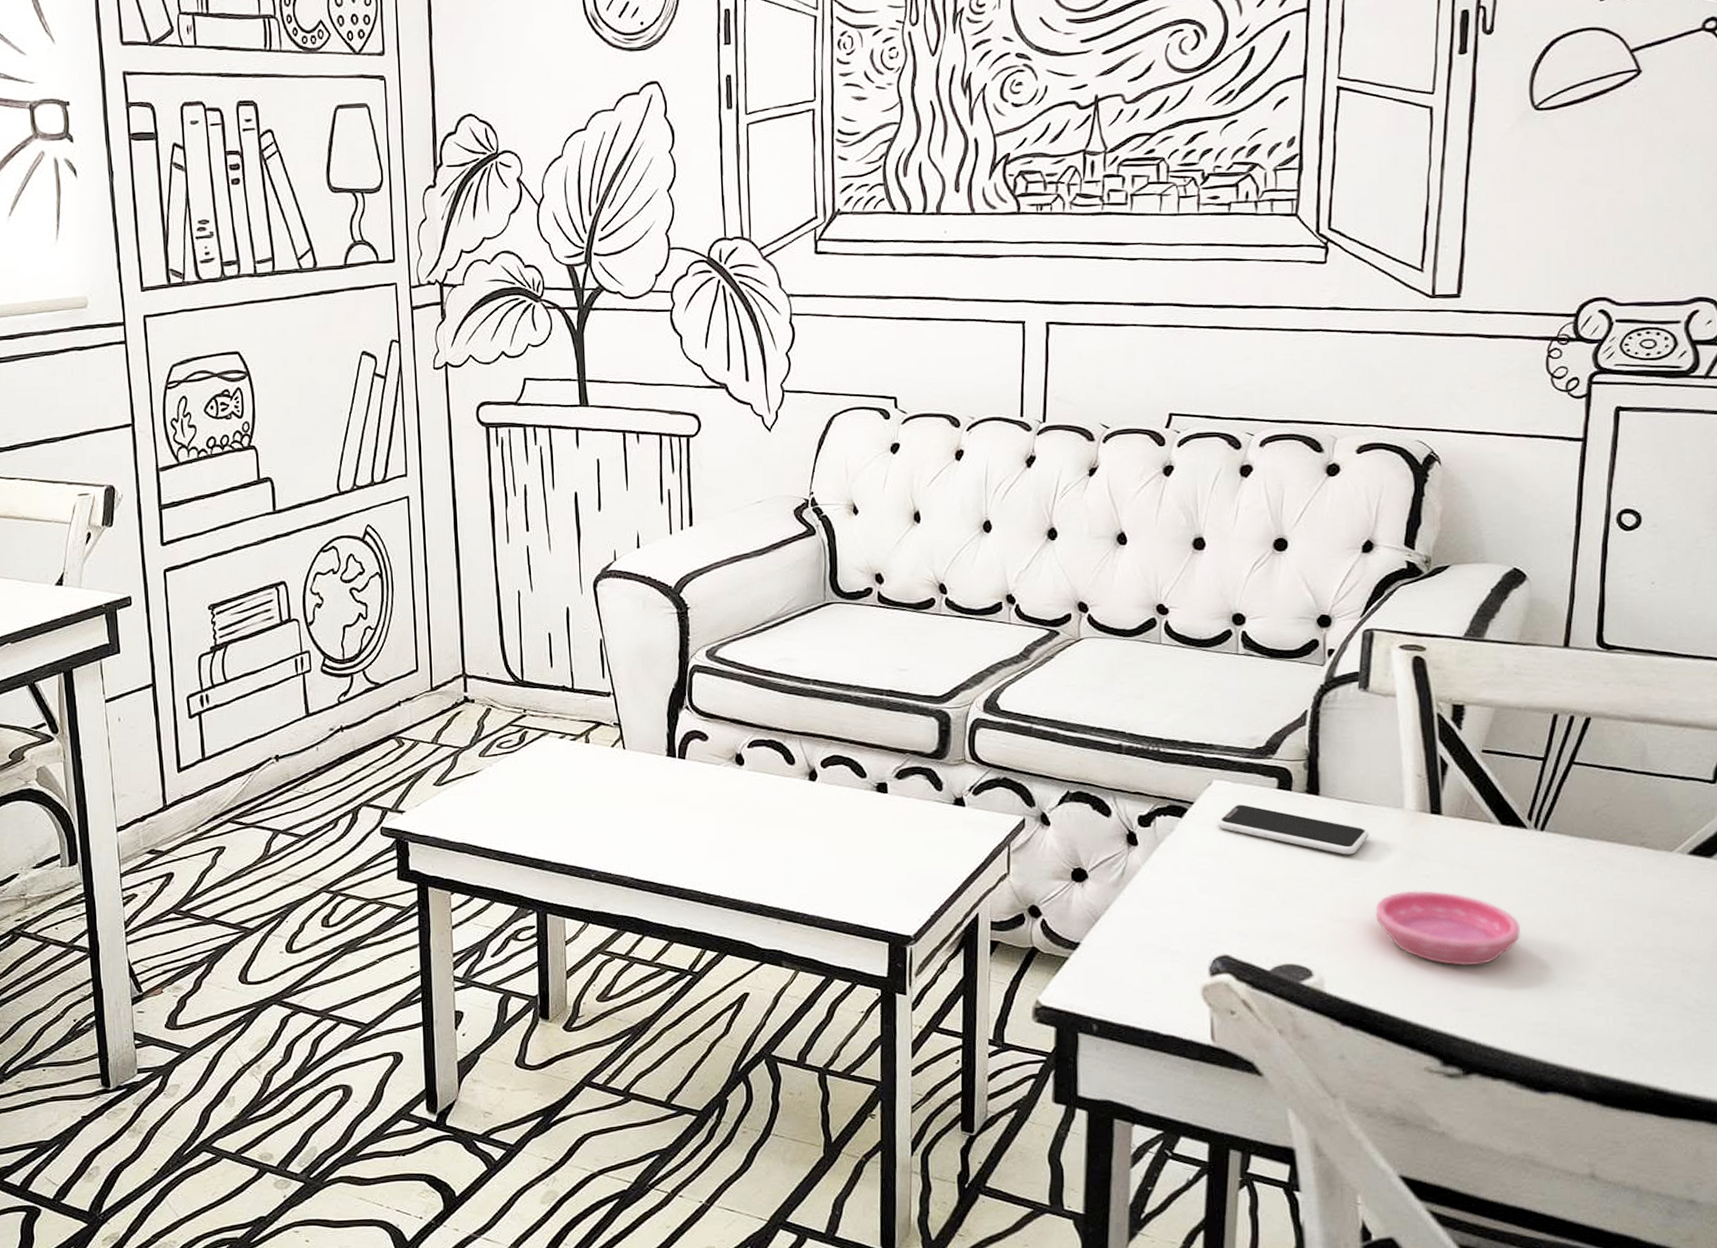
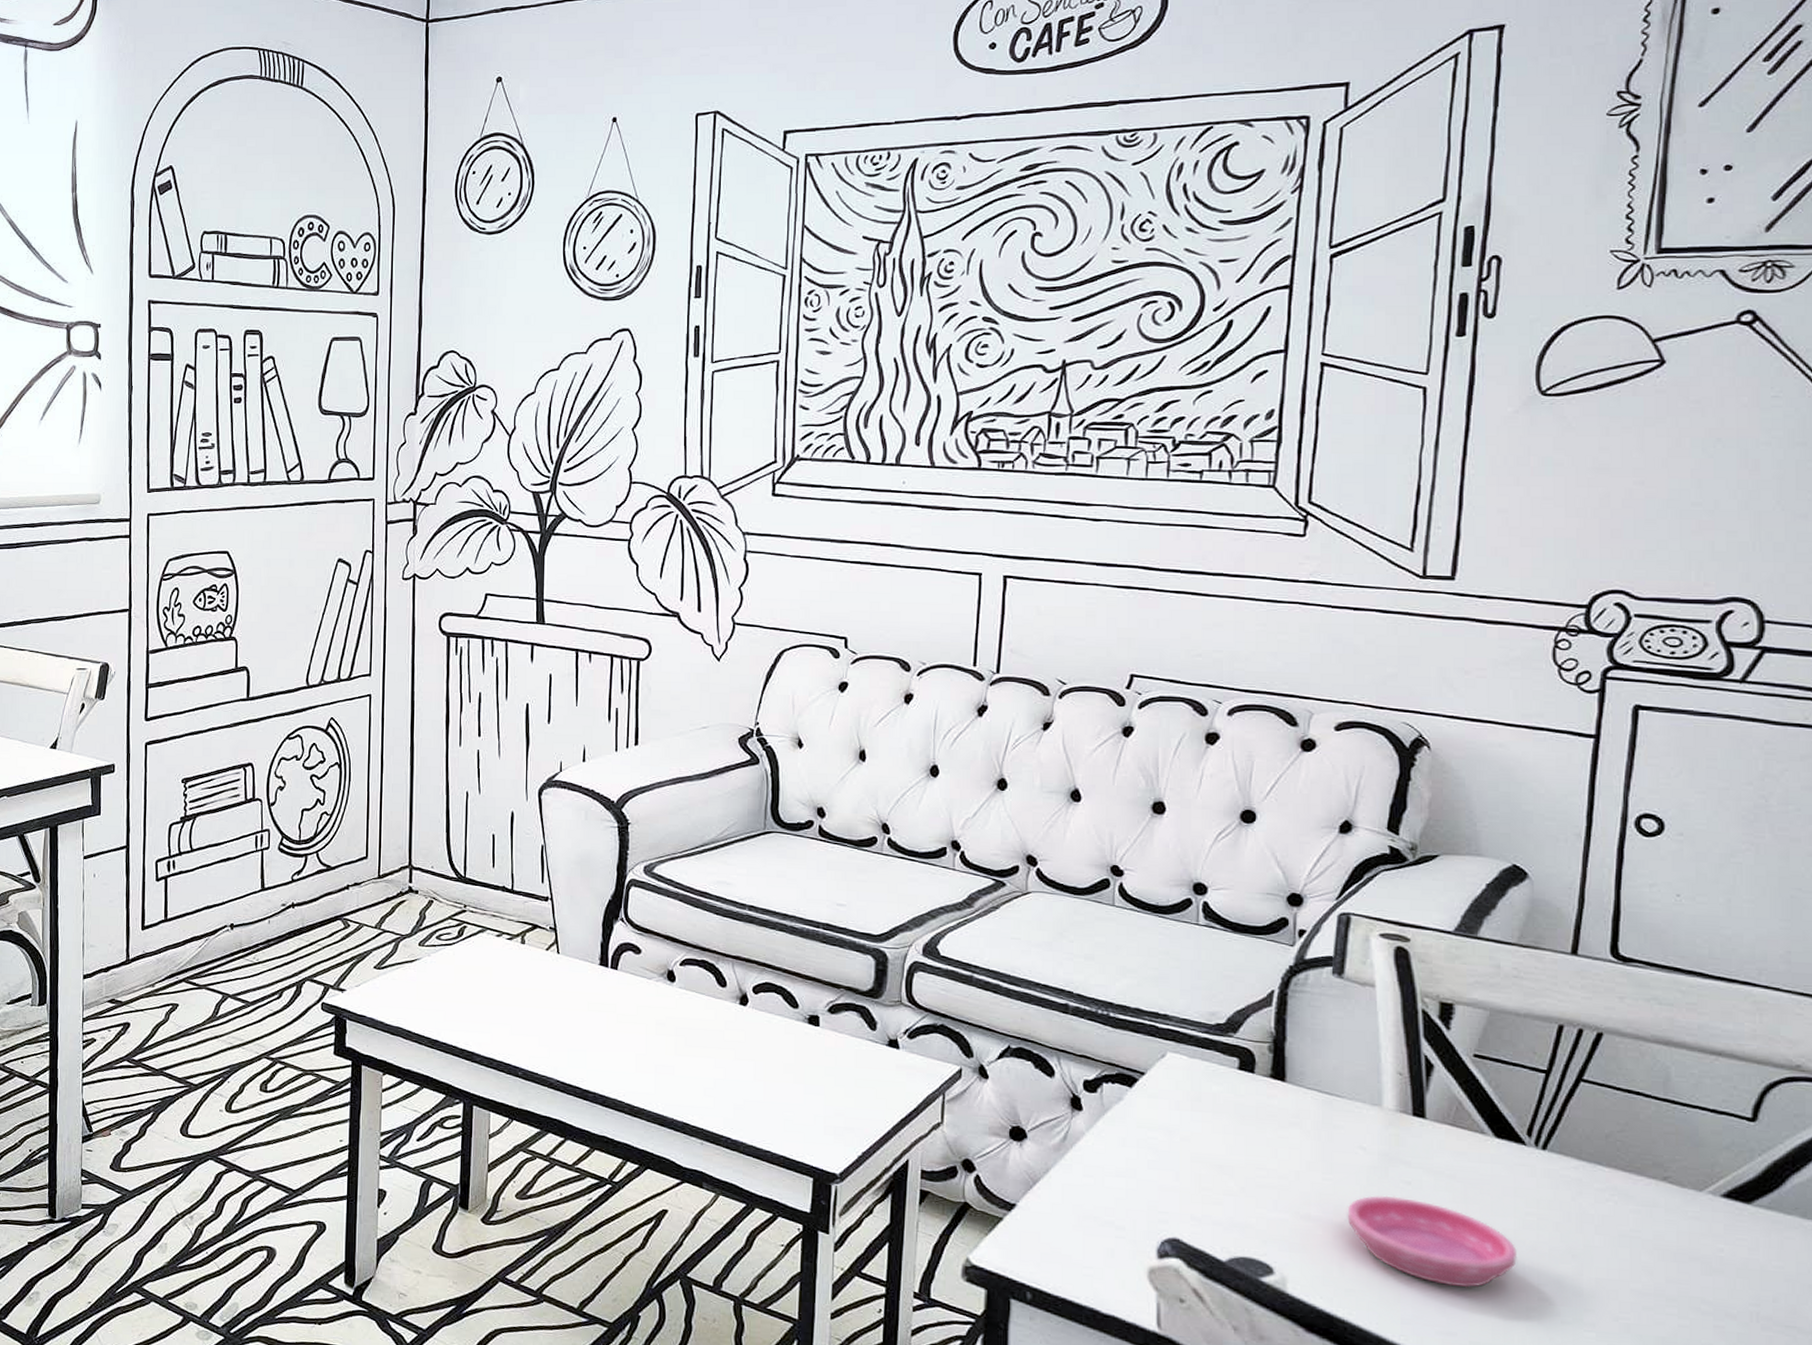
smartphone: present [1217,804,1369,855] -> none [1170,1081,1341,1149]

